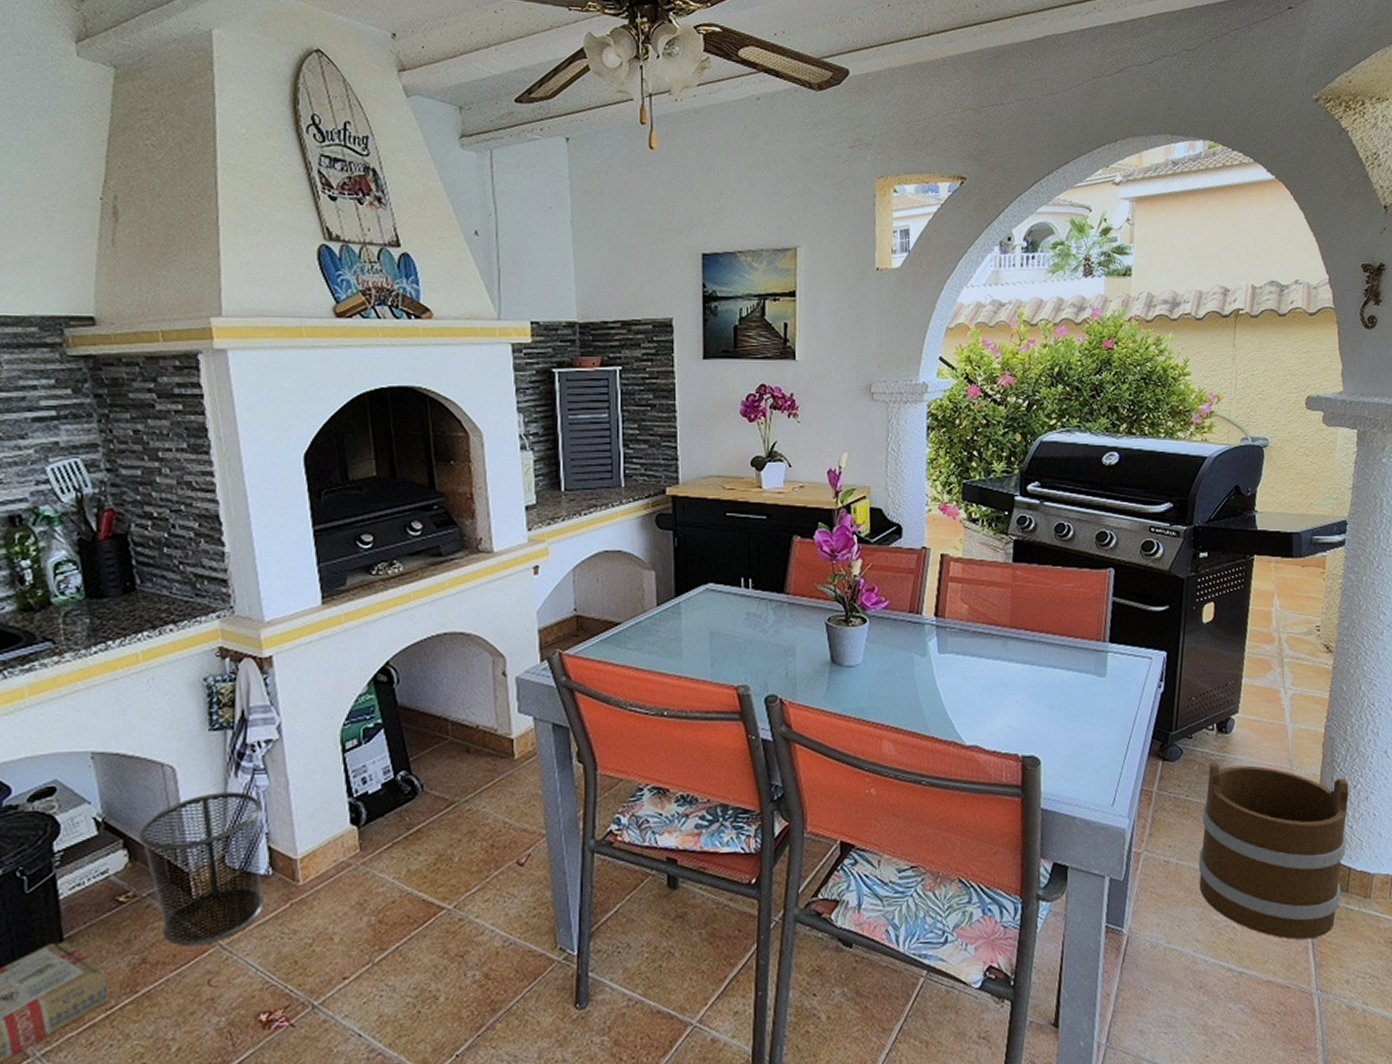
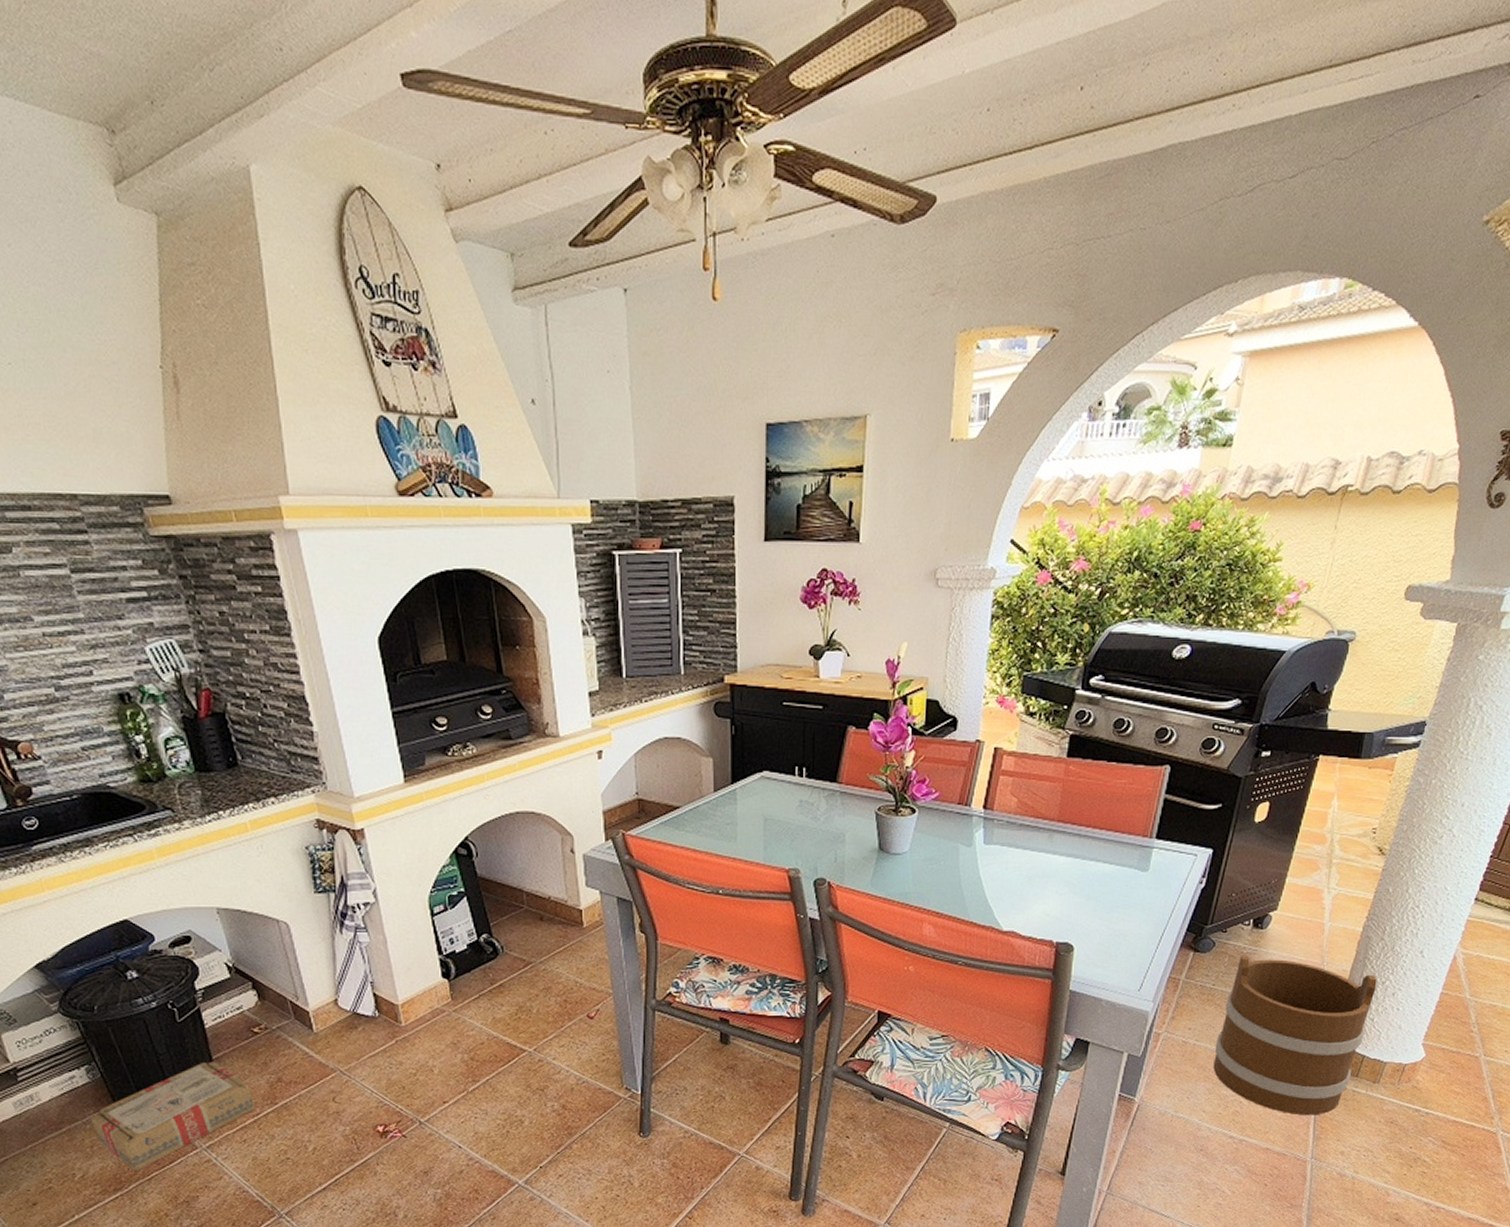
waste bin: present [139,791,265,947] -> none [264,946,374,1070]

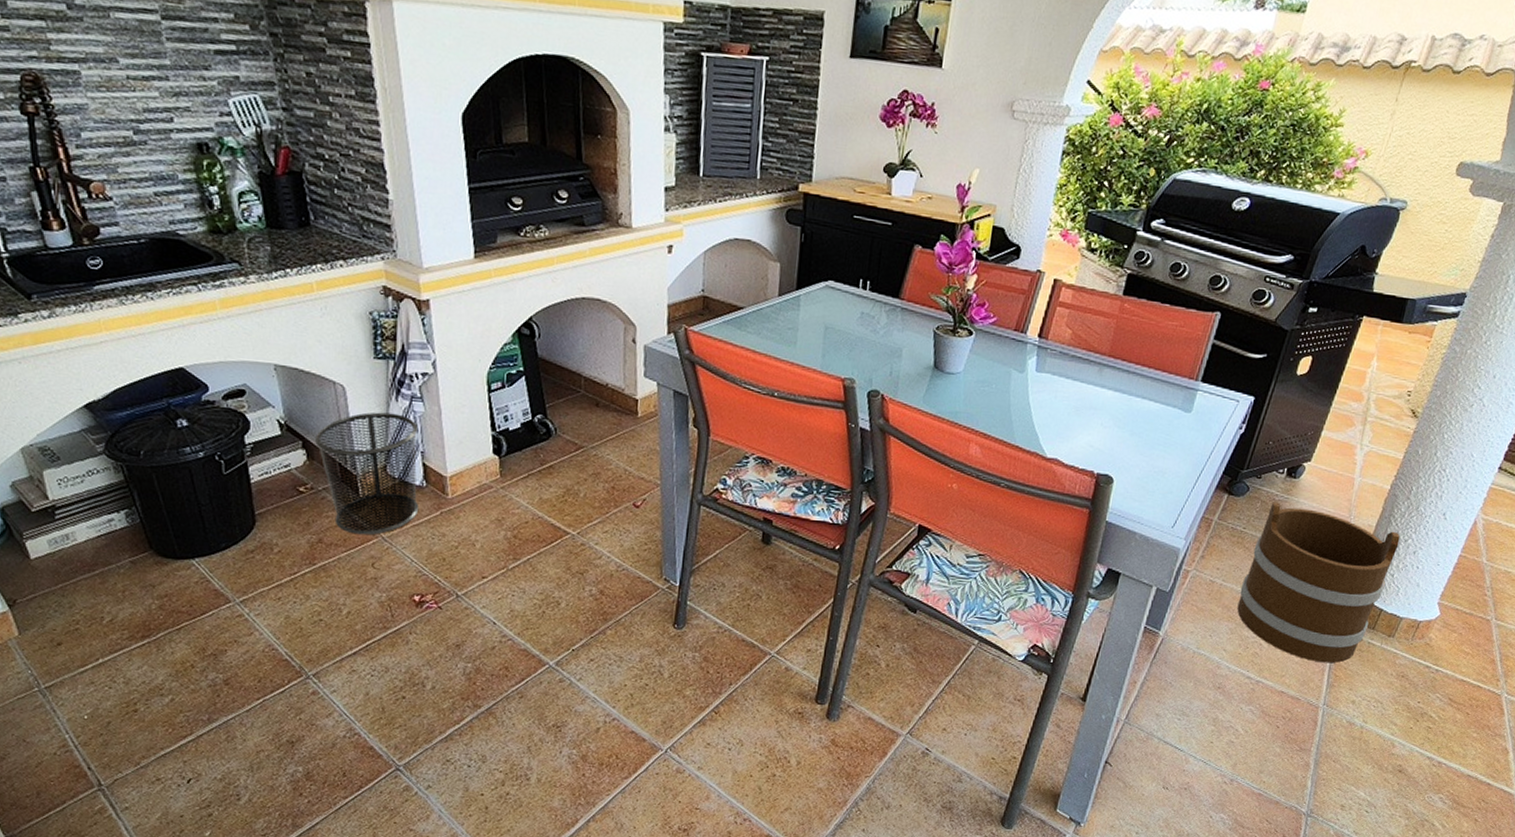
carton: present [91,1061,254,1171] -> none [126,516,292,620]
waste bin: none [264,946,374,1070] -> present [315,412,419,536]

